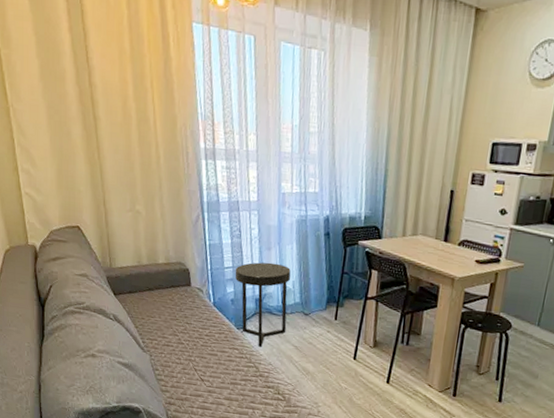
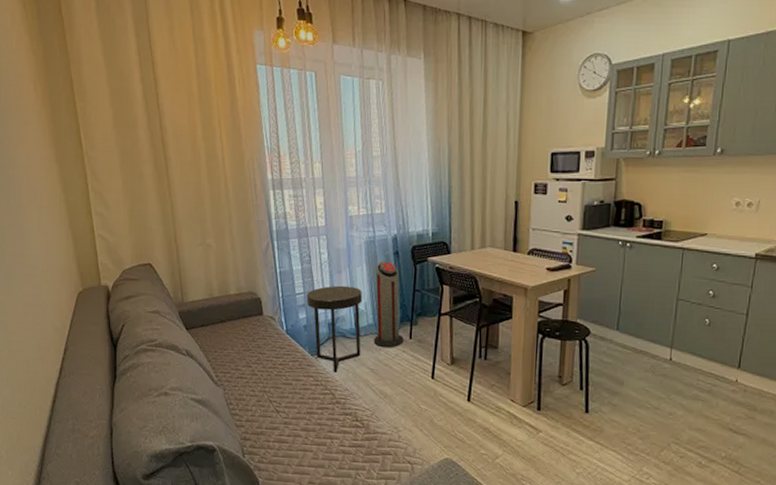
air purifier: none [299,241,329,327] -> present [373,261,404,348]

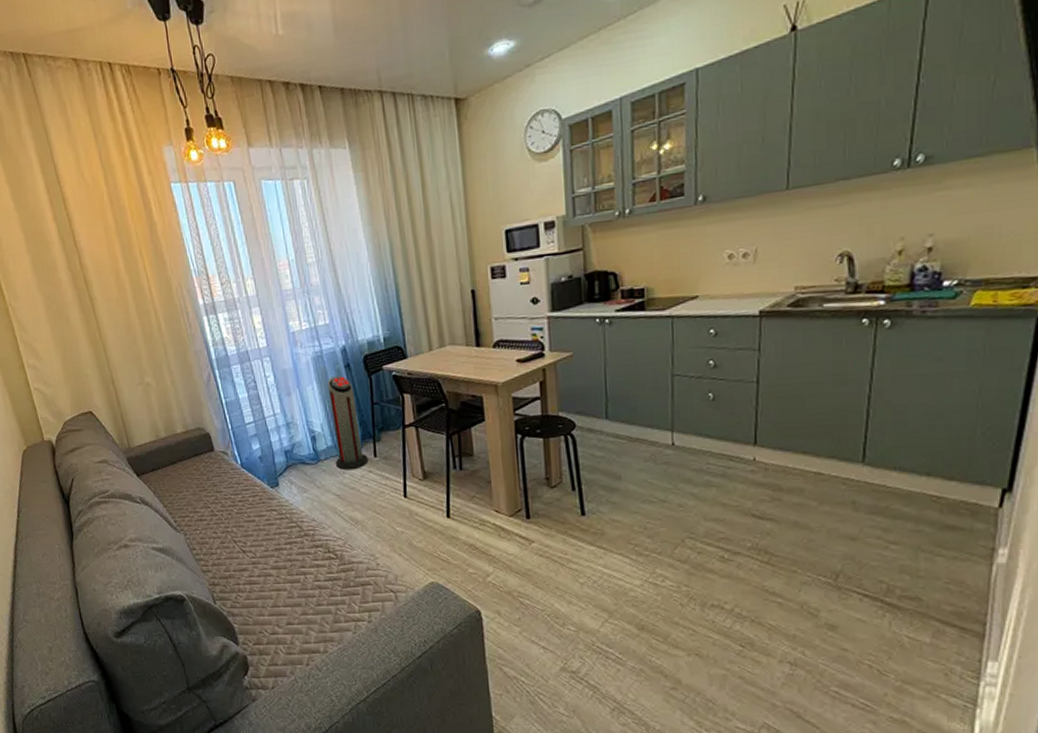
side table: present [306,285,363,373] -> none [257,408,324,503]

